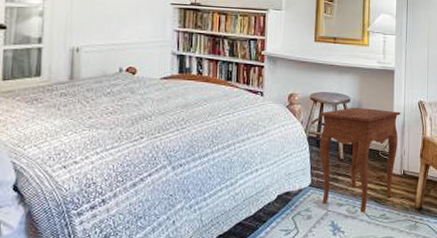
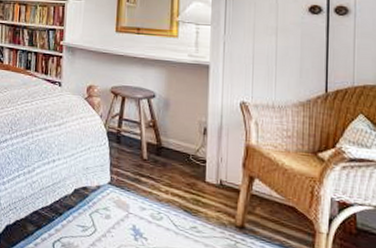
side table: present [319,107,400,213] -> none [119,103,217,222]

